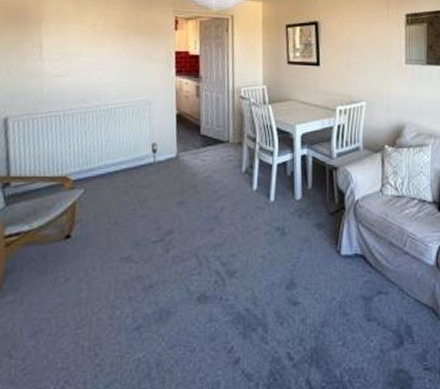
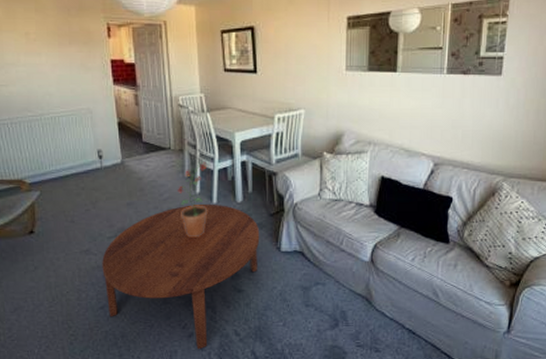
coffee table: none [142,201,319,380] -> present [102,203,260,350]
potted plant: none [232,155,267,241] -> present [176,161,208,238]

